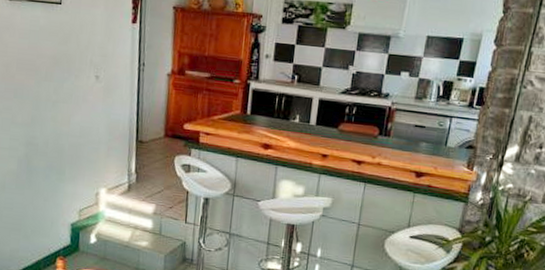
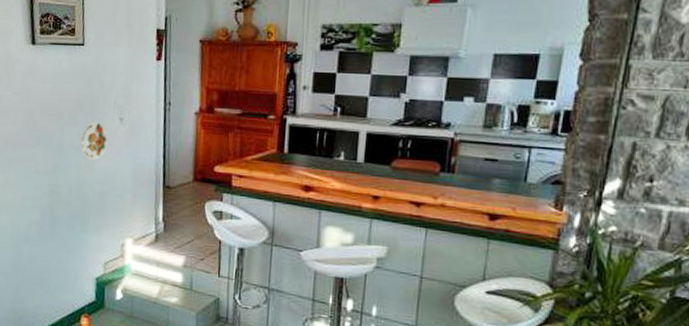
decorative plate: none [57,78,85,115] -> present [81,121,109,160]

